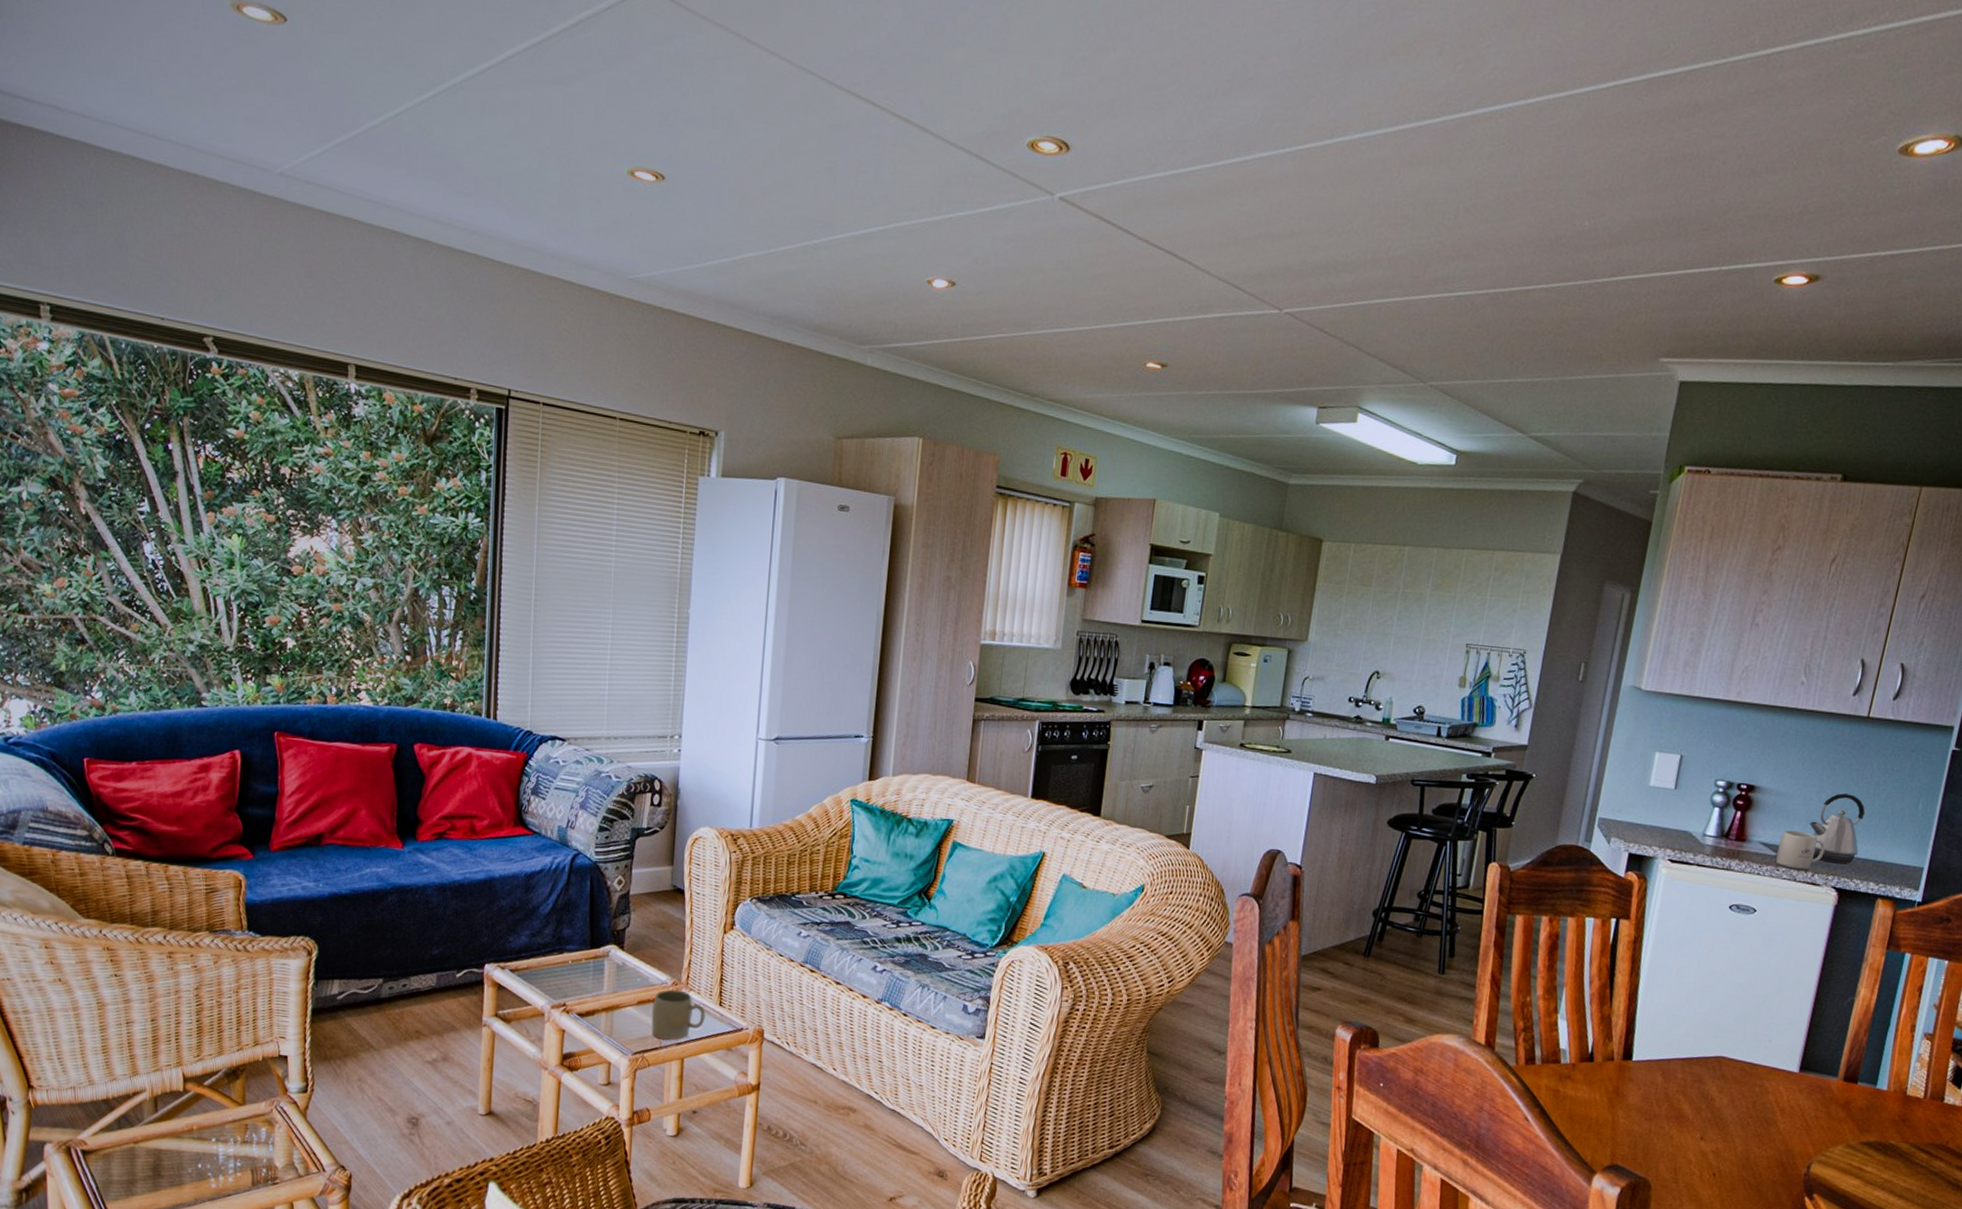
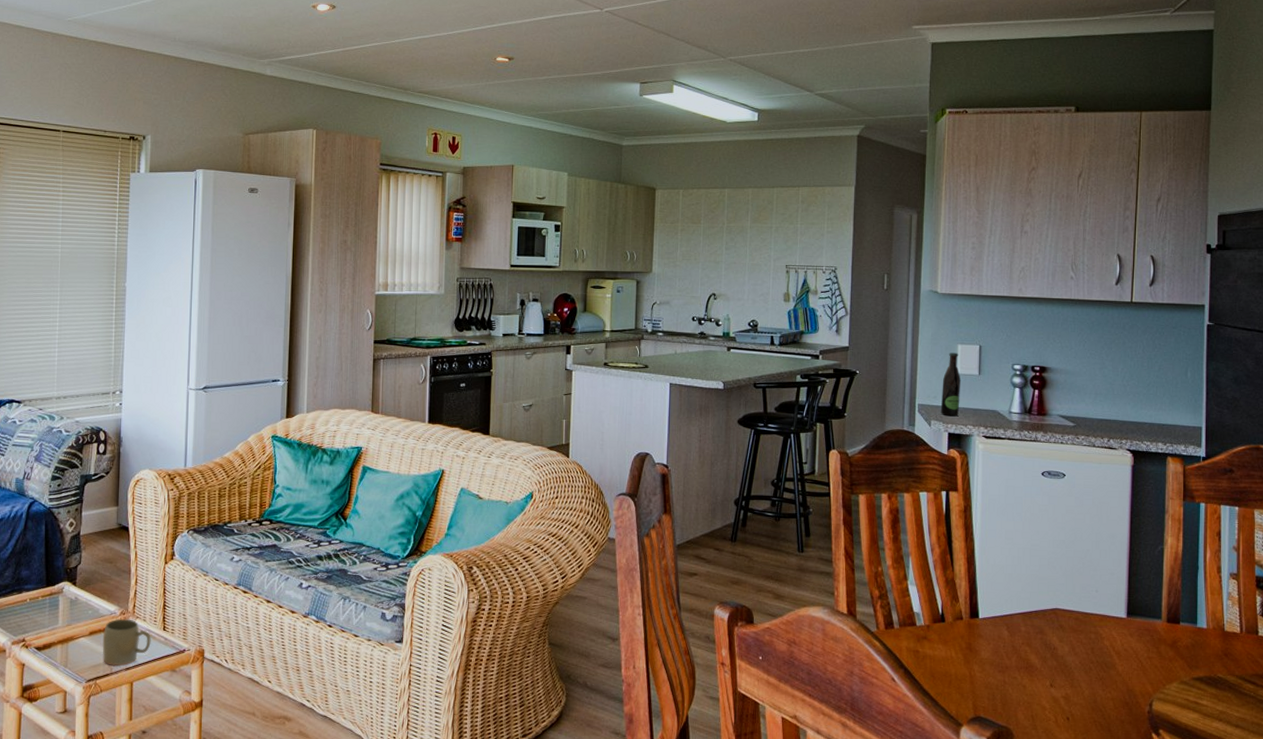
bottle: none [1623,761,1655,835] -> present [940,353,961,417]
mug: present [1775,830,1826,872] -> none [1075,403,1115,438]
kettle: present [1808,793,1865,864] -> none [1097,368,1144,429]

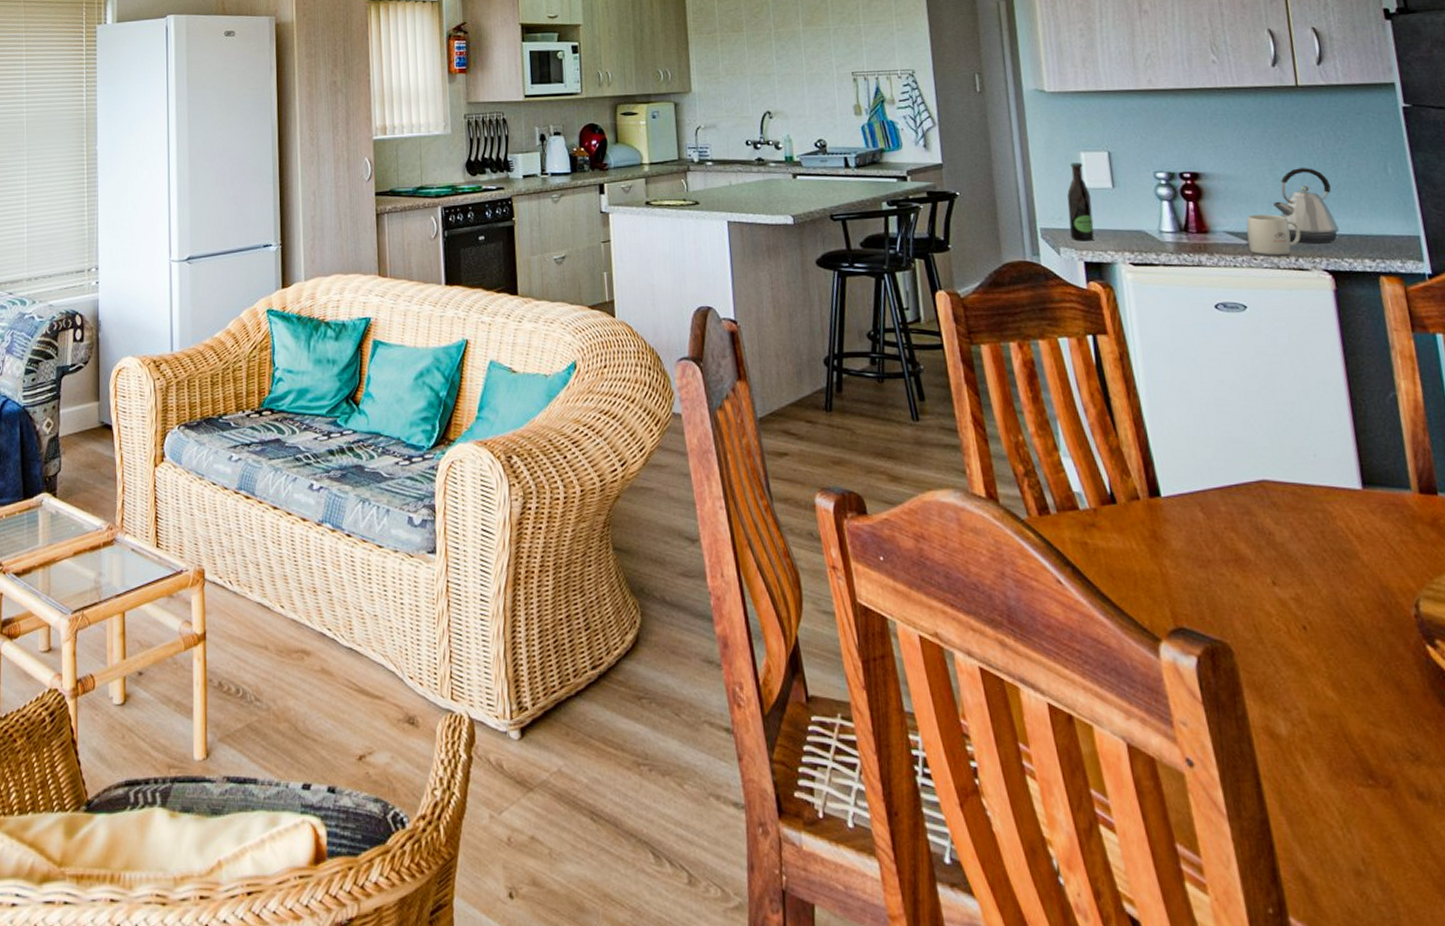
mug: present [102,619,151,667] -> none [88,535,143,593]
mug: none [1075,403,1115,438] -> present [1246,214,1302,258]
kettle: none [1097,368,1144,429] -> present [1272,168,1339,244]

